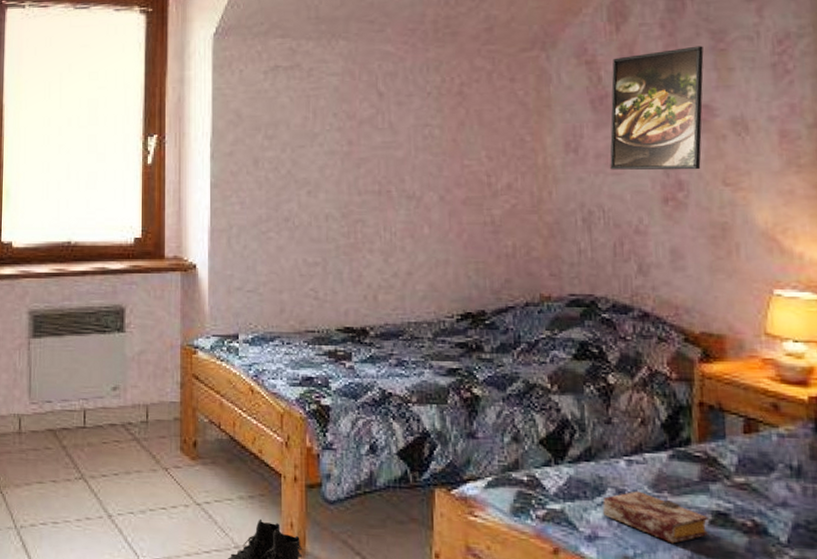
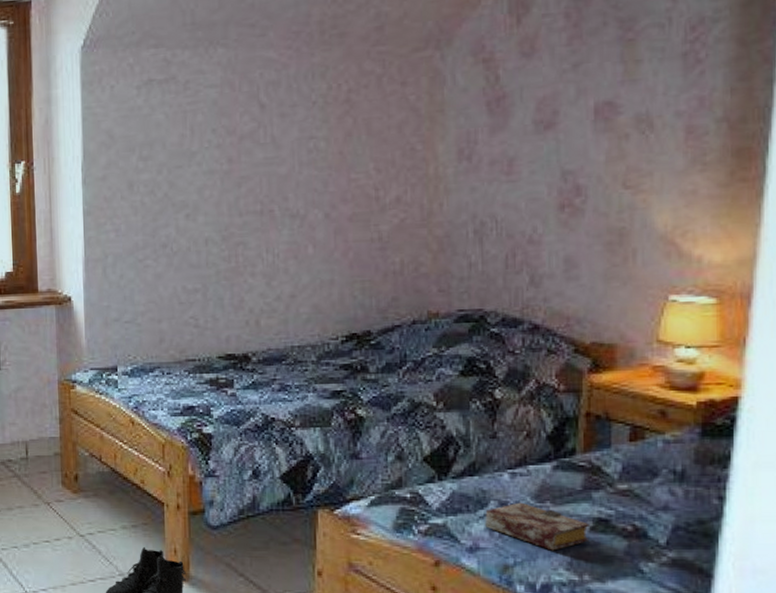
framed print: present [610,46,704,170] -> none [505,36,610,177]

